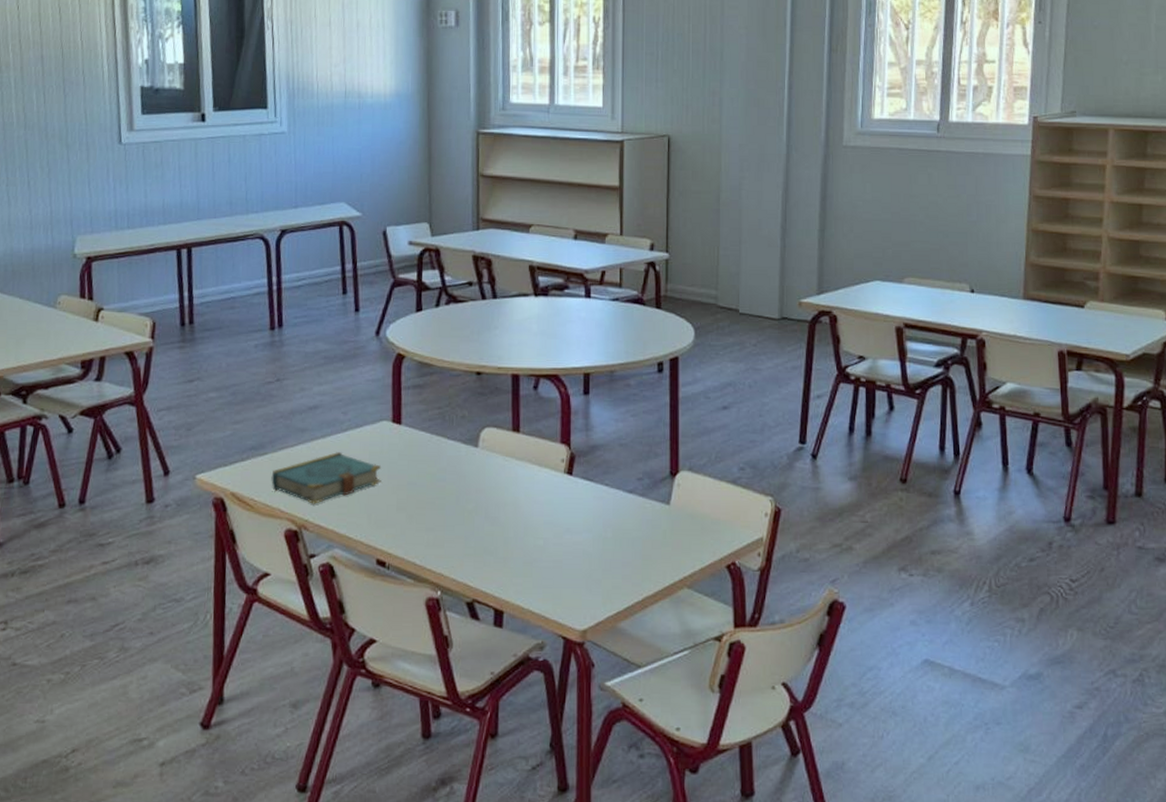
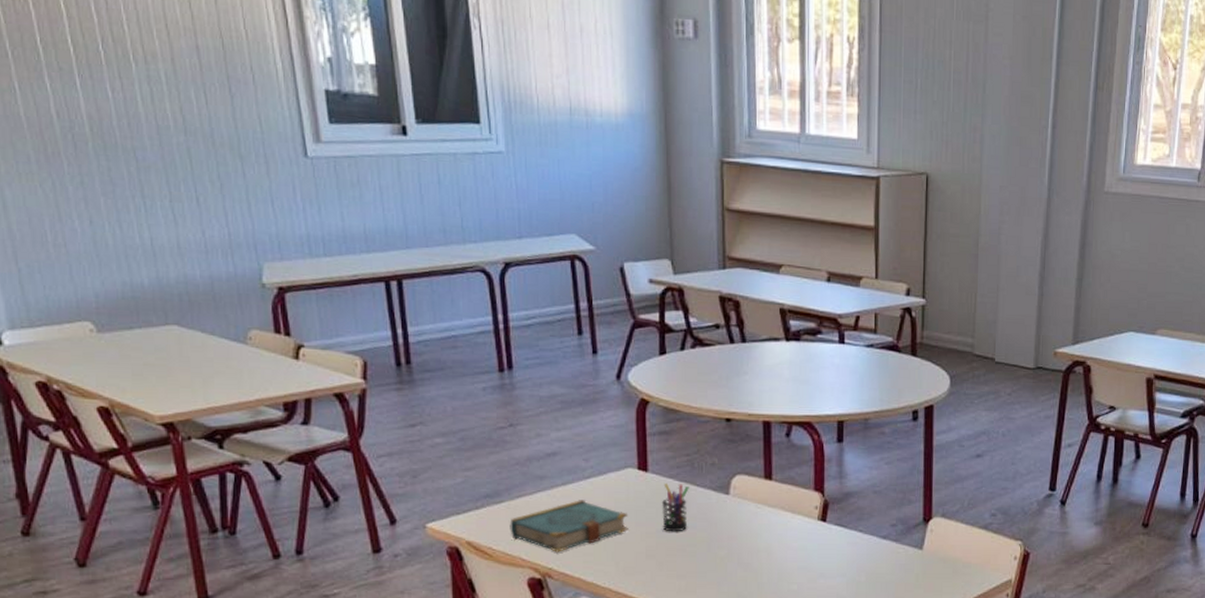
pen holder: none [413,436,440,485] -> present [661,484,689,532]

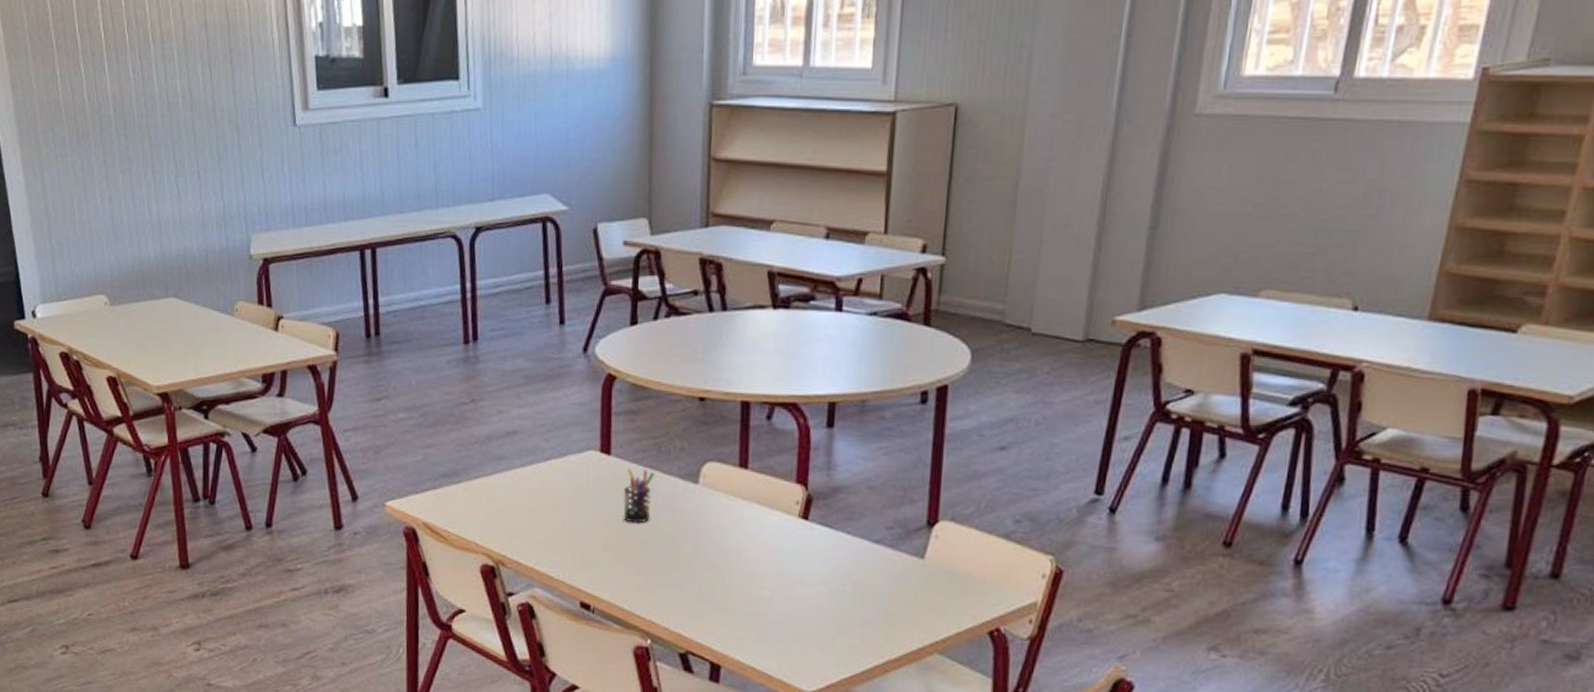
book: present [510,500,629,552] -> none [466,483,587,539]

